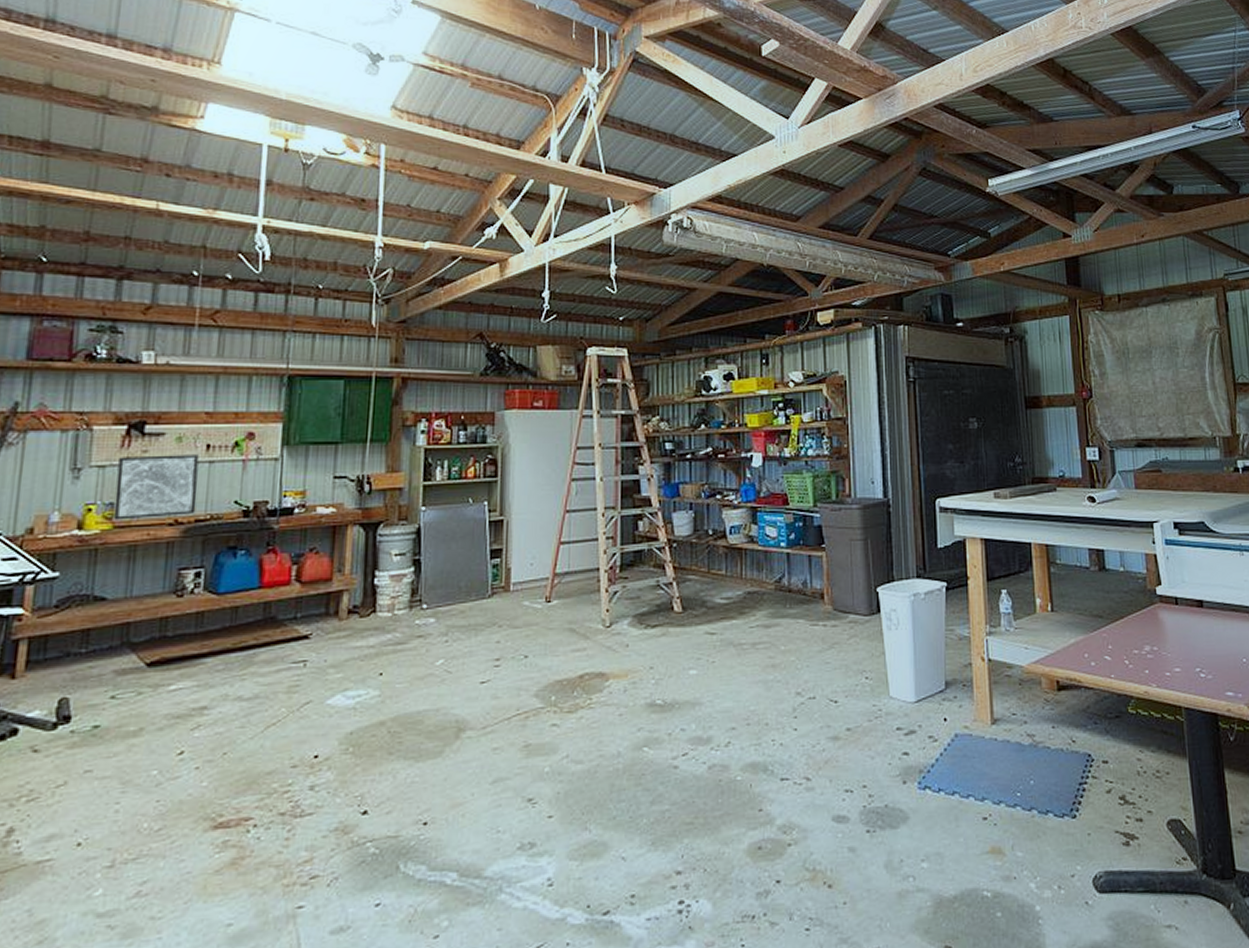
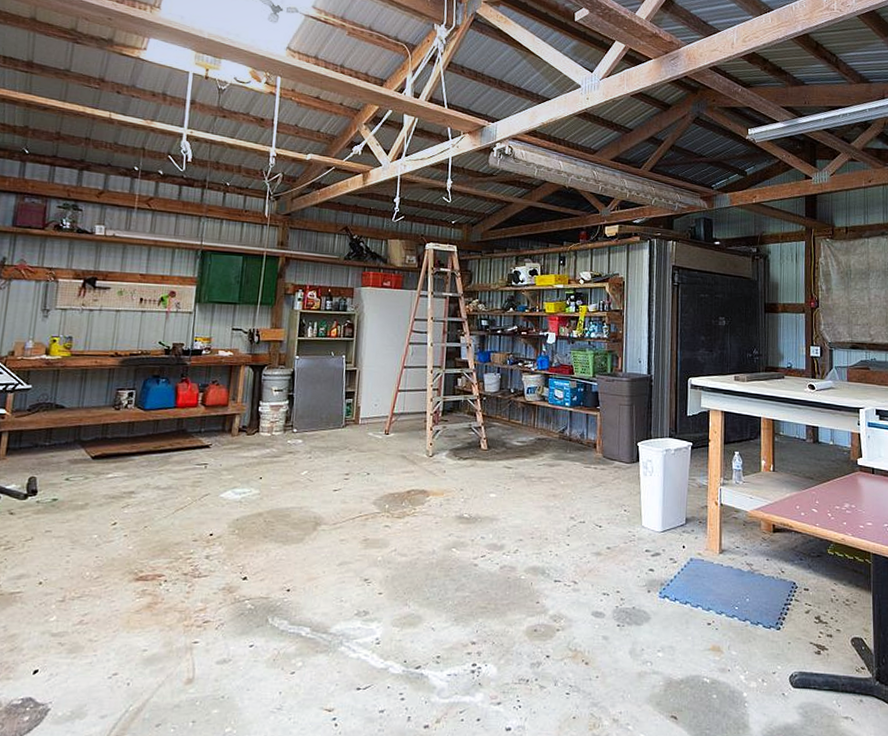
wall art: present [113,455,199,520] -> none [71,303,134,350]

